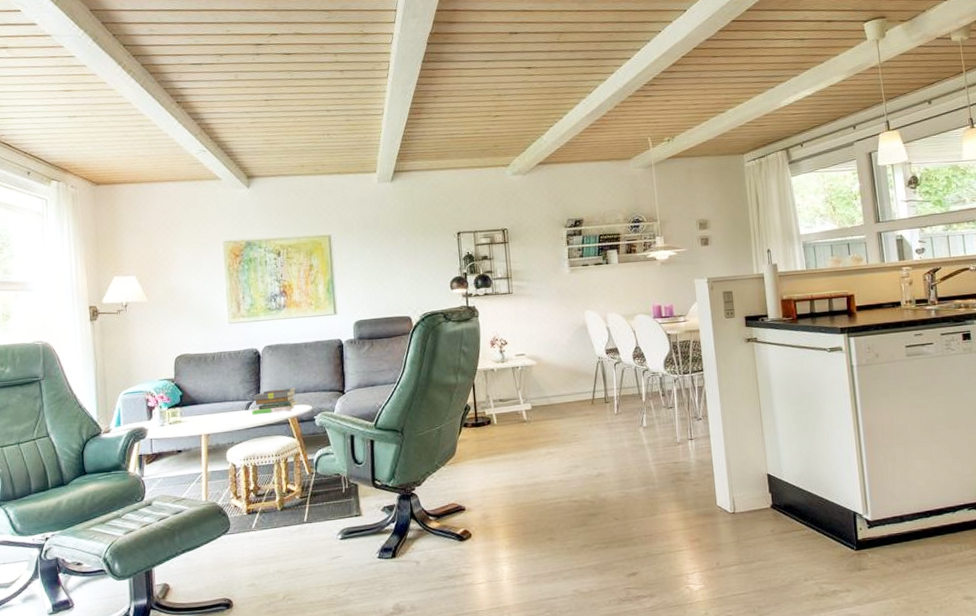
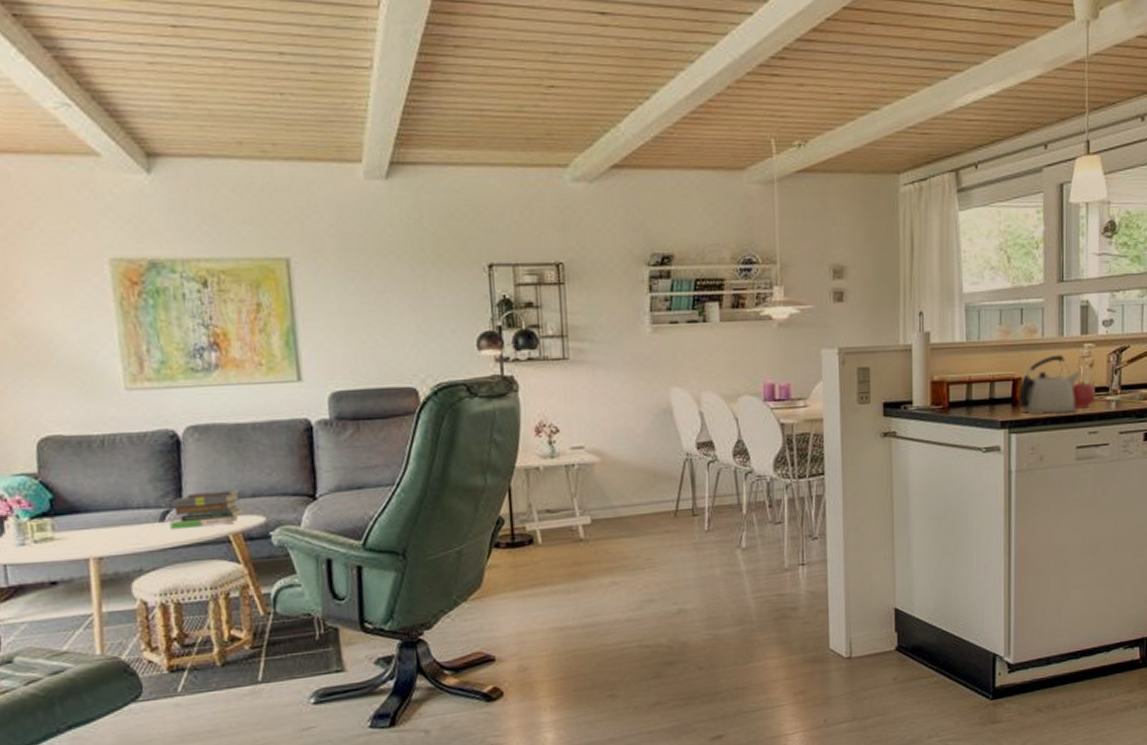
kettle: none [852,276,903,323] -> present [1017,354,1081,416]
fruit: none [896,295,917,317] -> present [1071,380,1096,409]

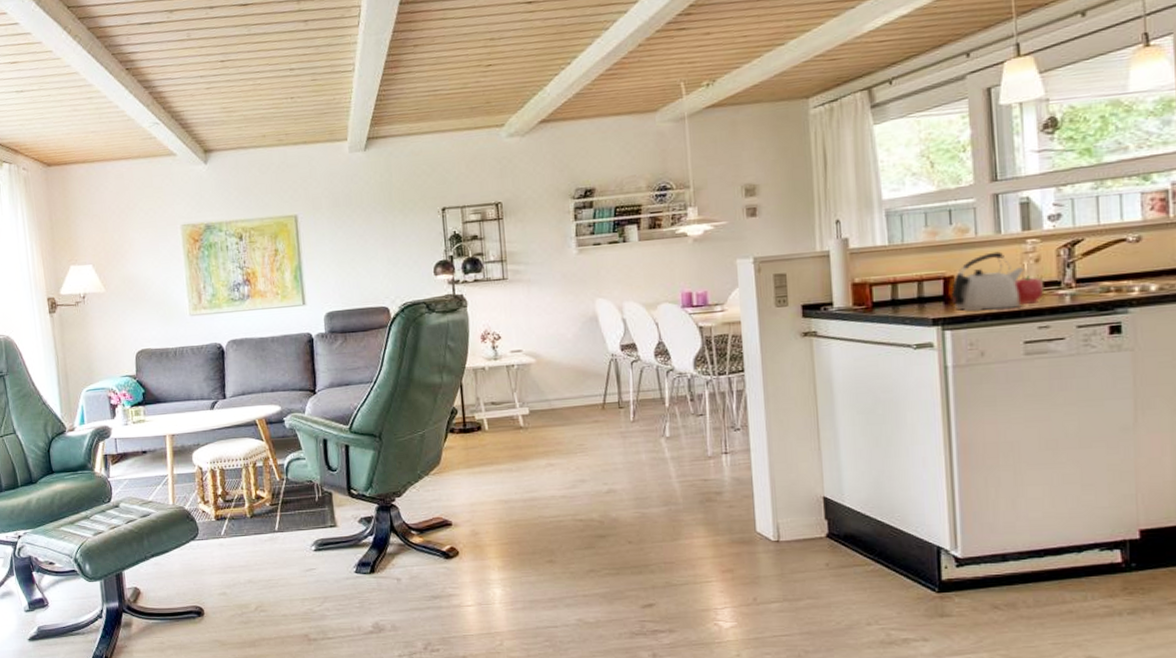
books: present [170,489,244,531] -> none [217,385,266,416]

